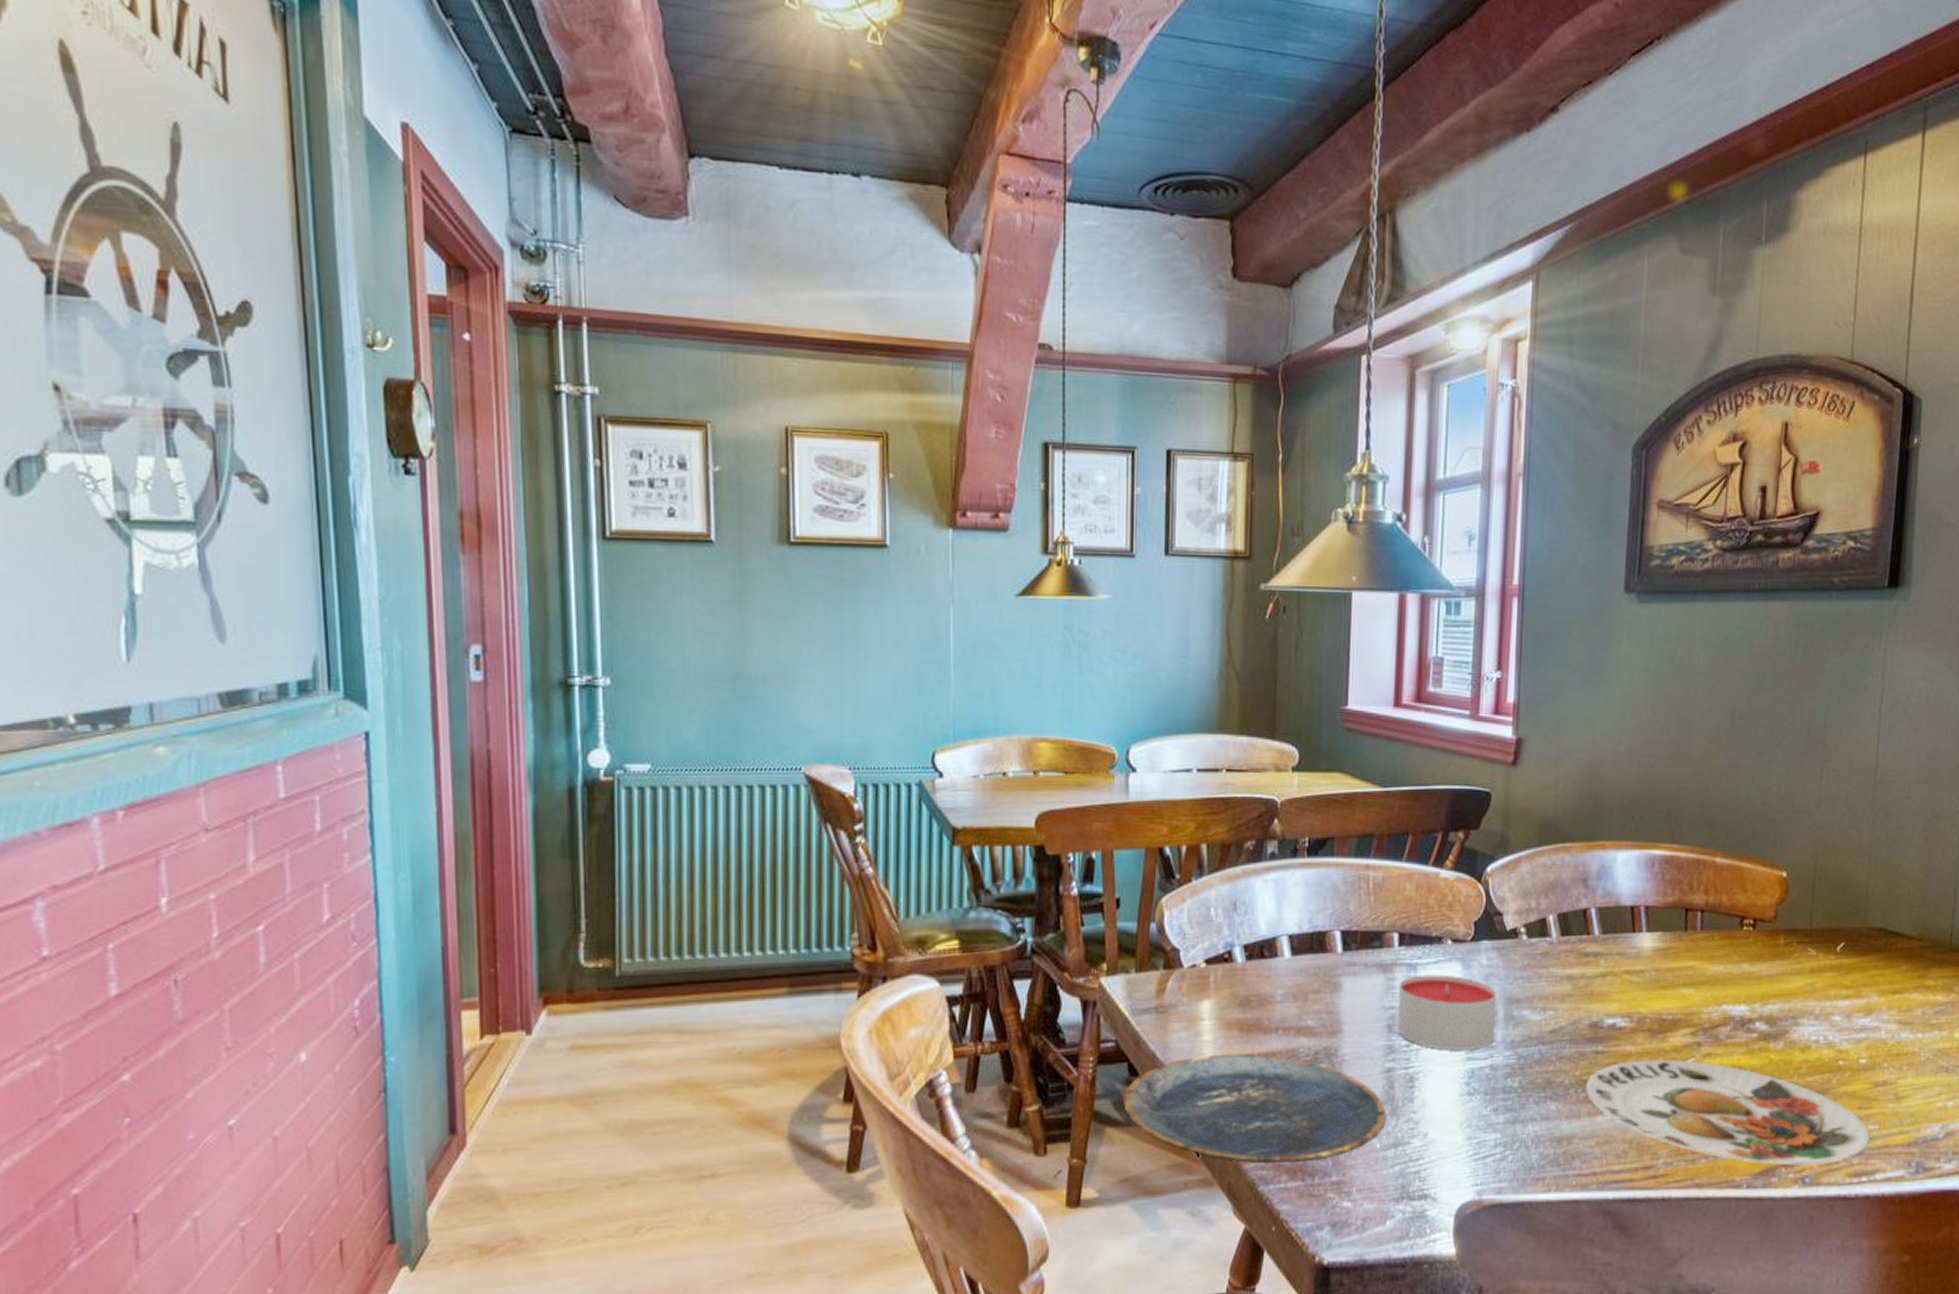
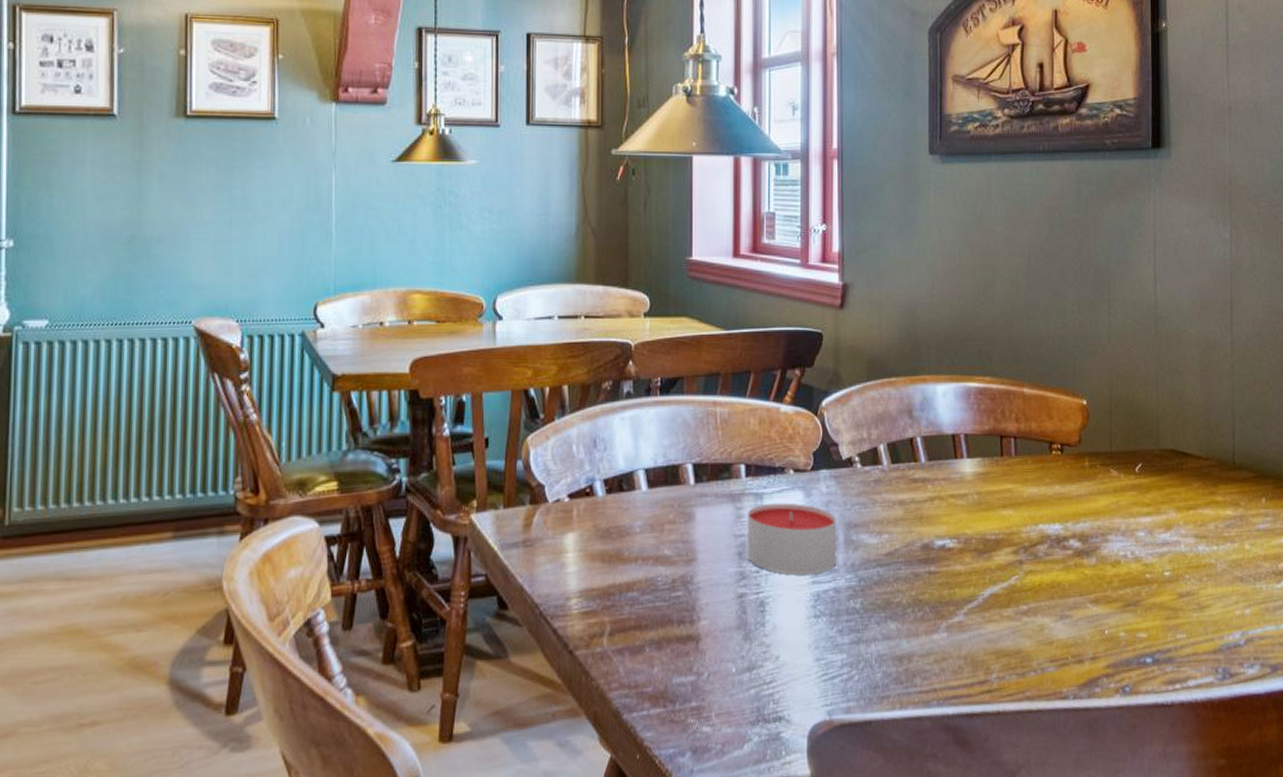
plate: present [1123,1054,1387,1164] -> none [494,584,741,692]
plate: present [1585,1059,1870,1166] -> none [921,577,1179,676]

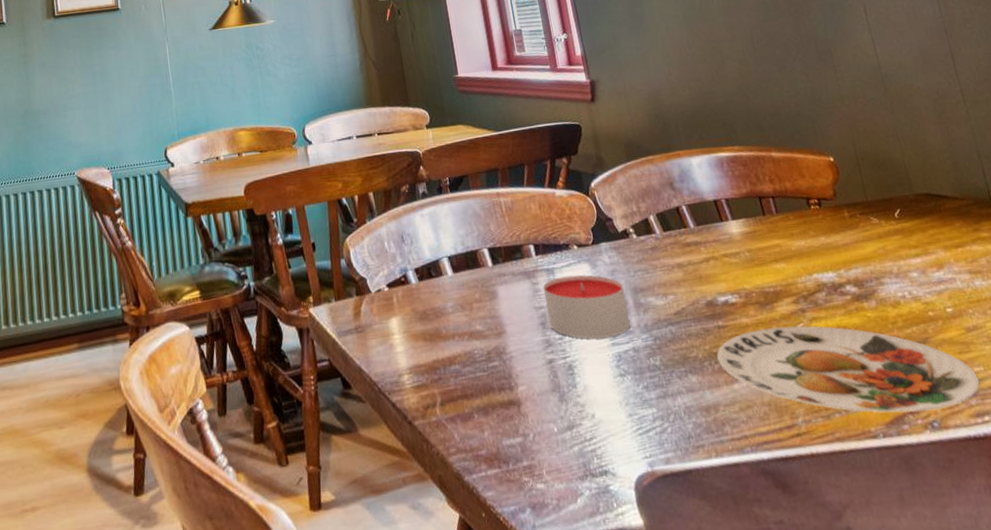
plate: none [921,577,1179,676] -> present [716,325,980,413]

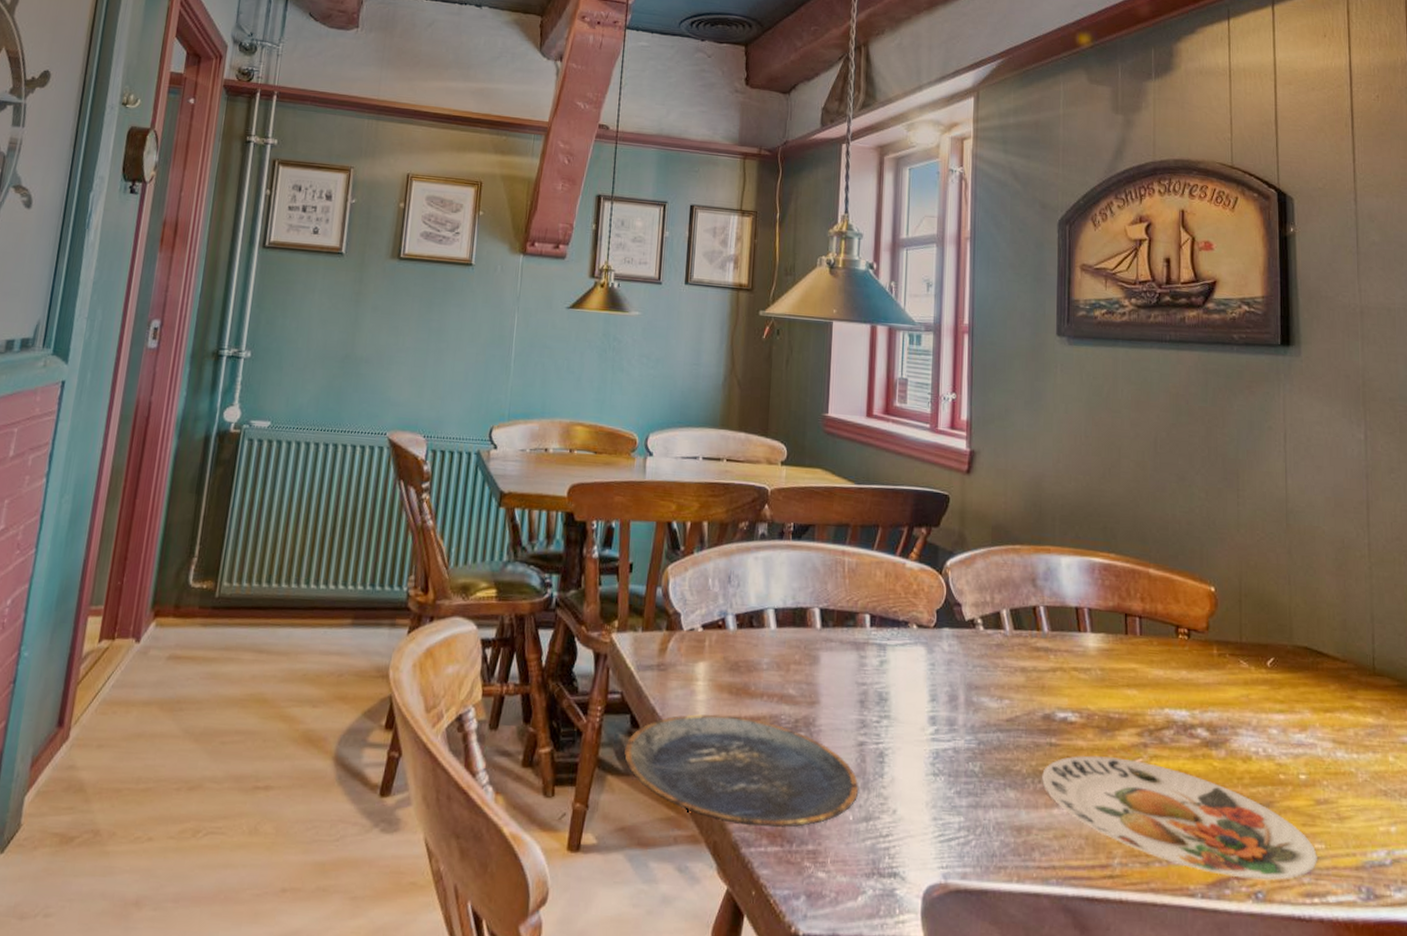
plate: none [342,359,558,456] -> present [624,714,859,828]
candle: present [542,275,630,339] -> none [869,655,957,731]

